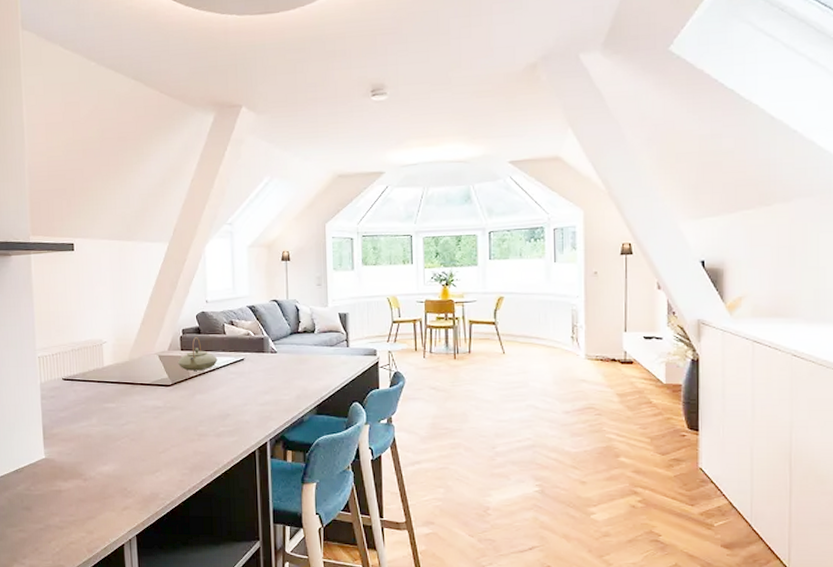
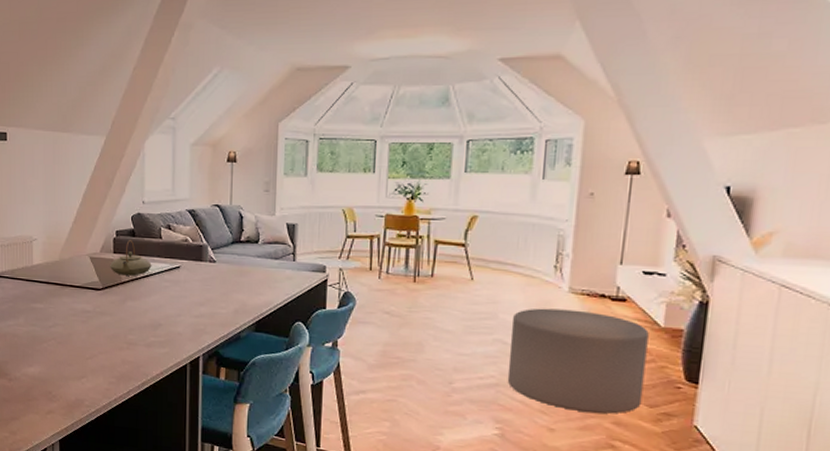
pouf: none [541,374,655,464] -> present [507,308,649,414]

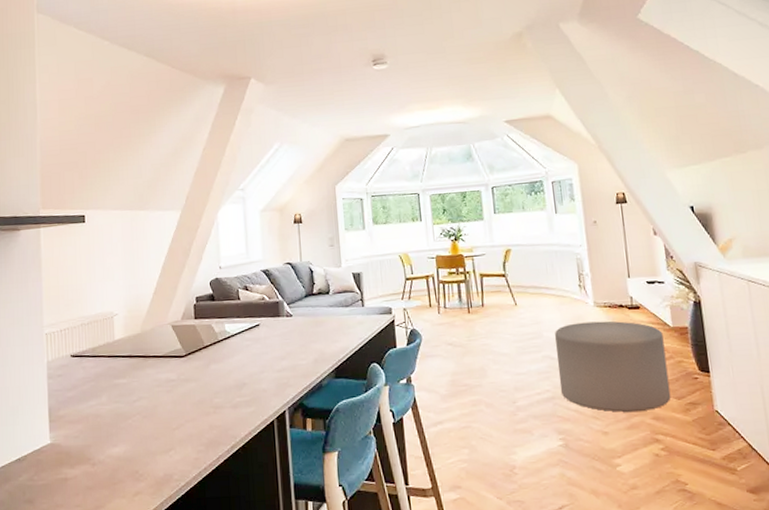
teapot: present [109,240,152,276] -> none [191,304,233,340]

